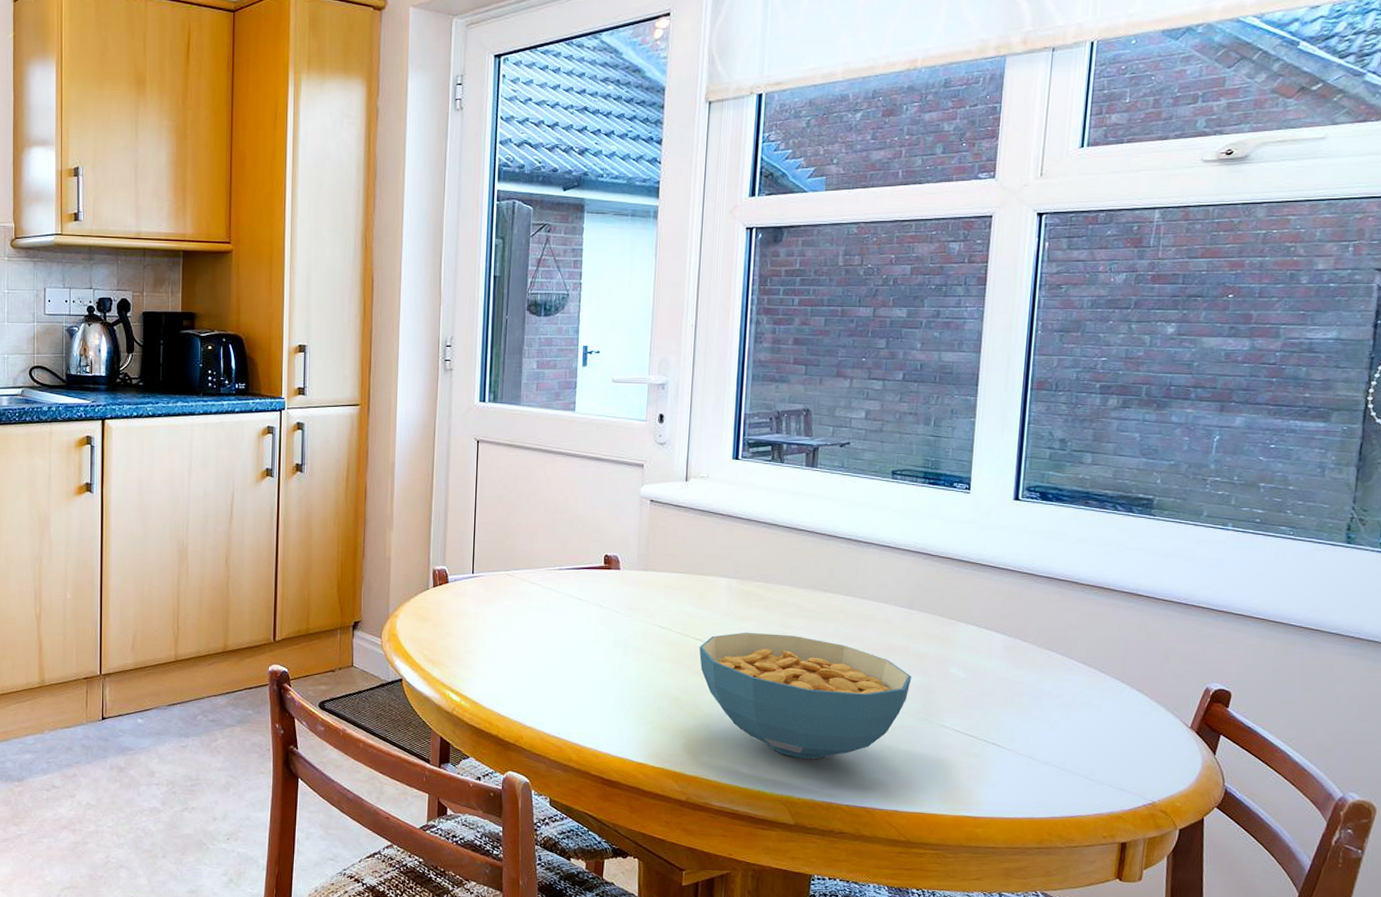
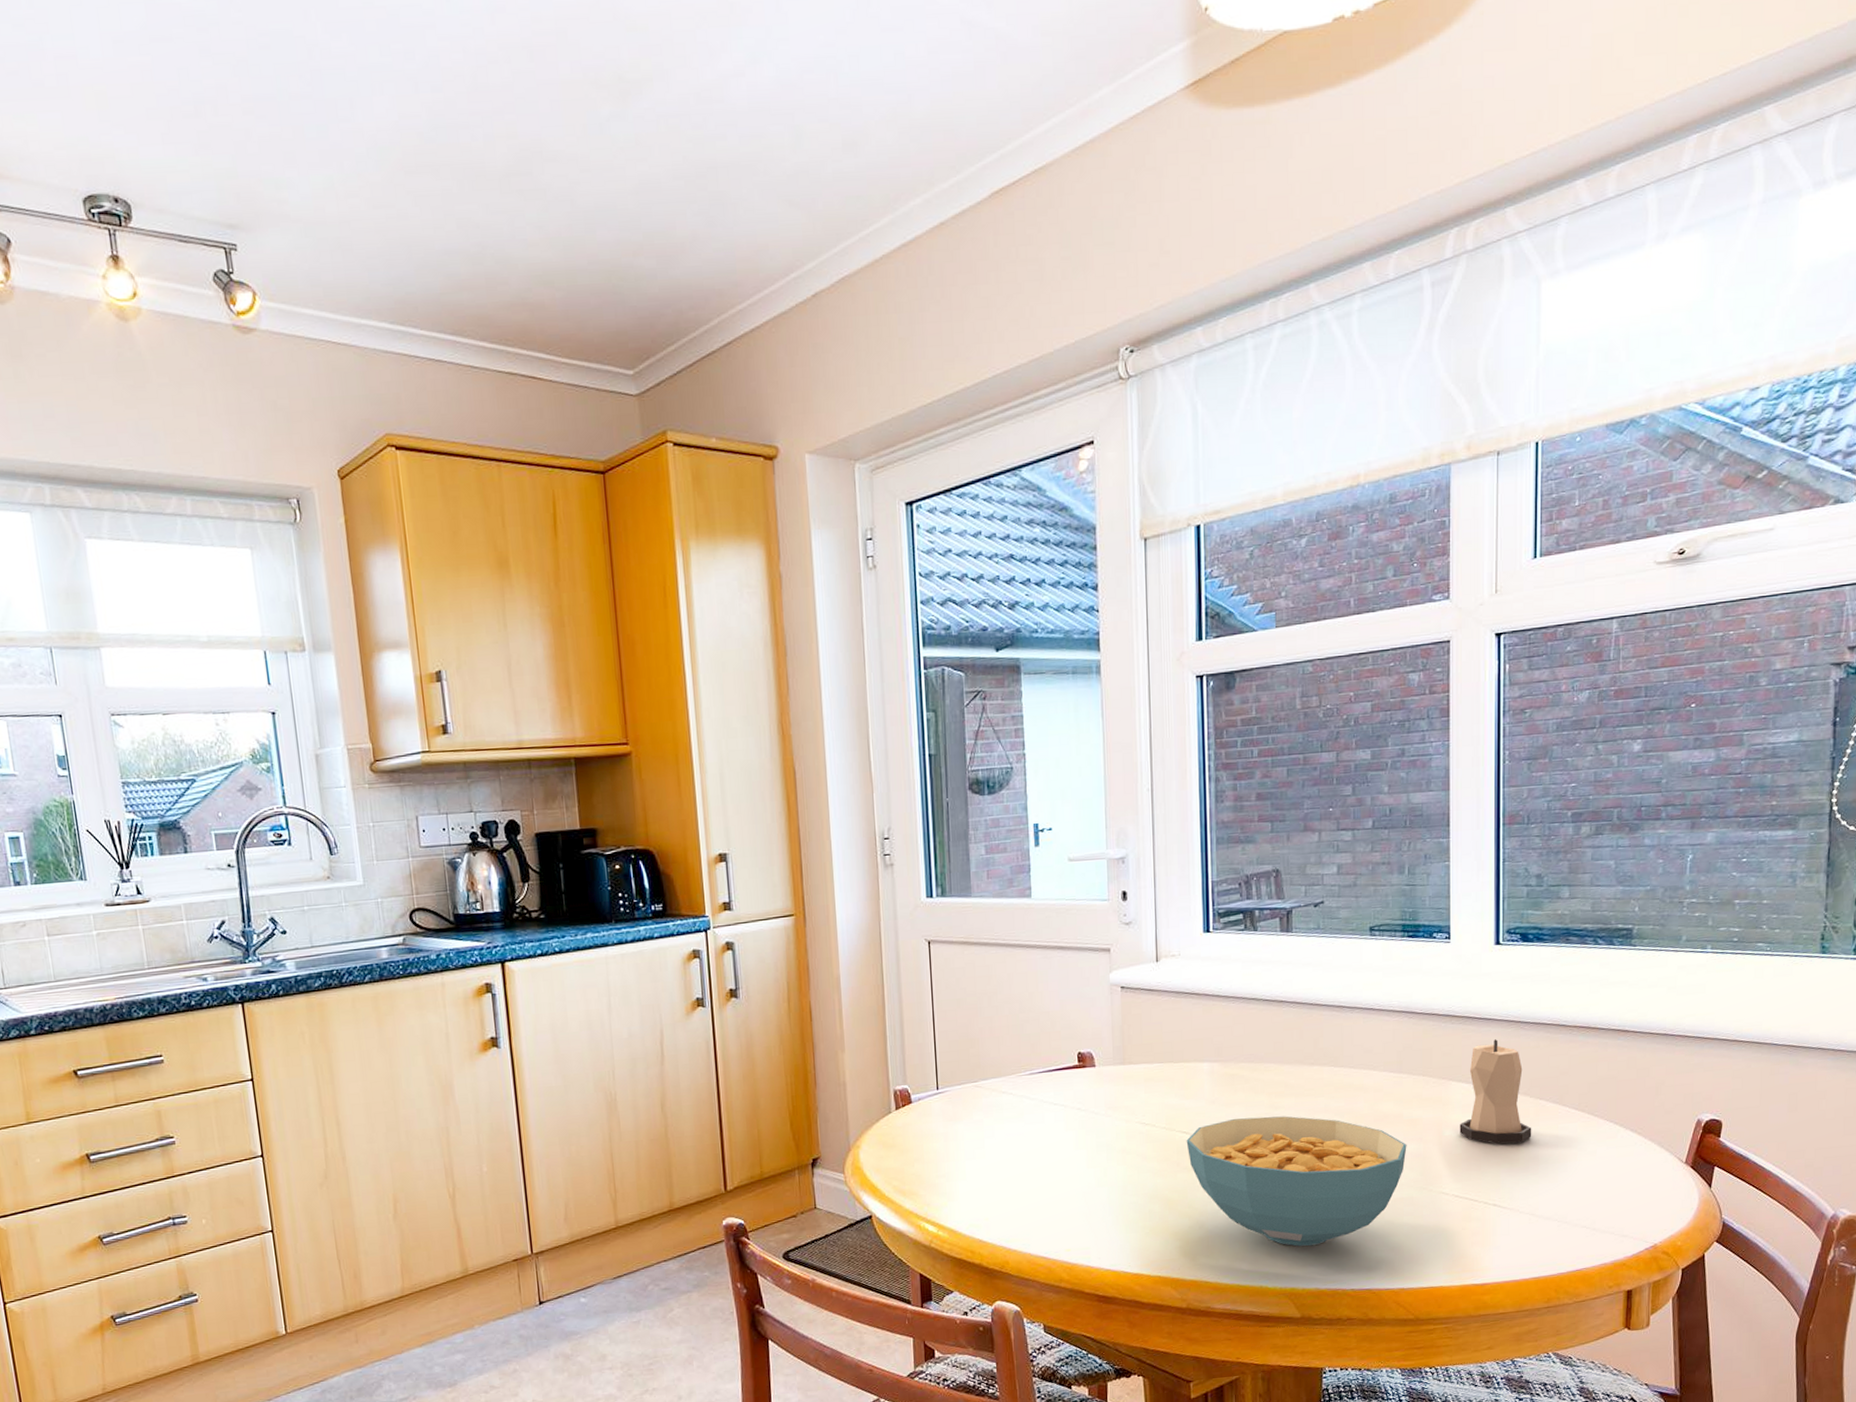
candle: none [964,587,1037,688] -> present [1459,1038,1532,1144]

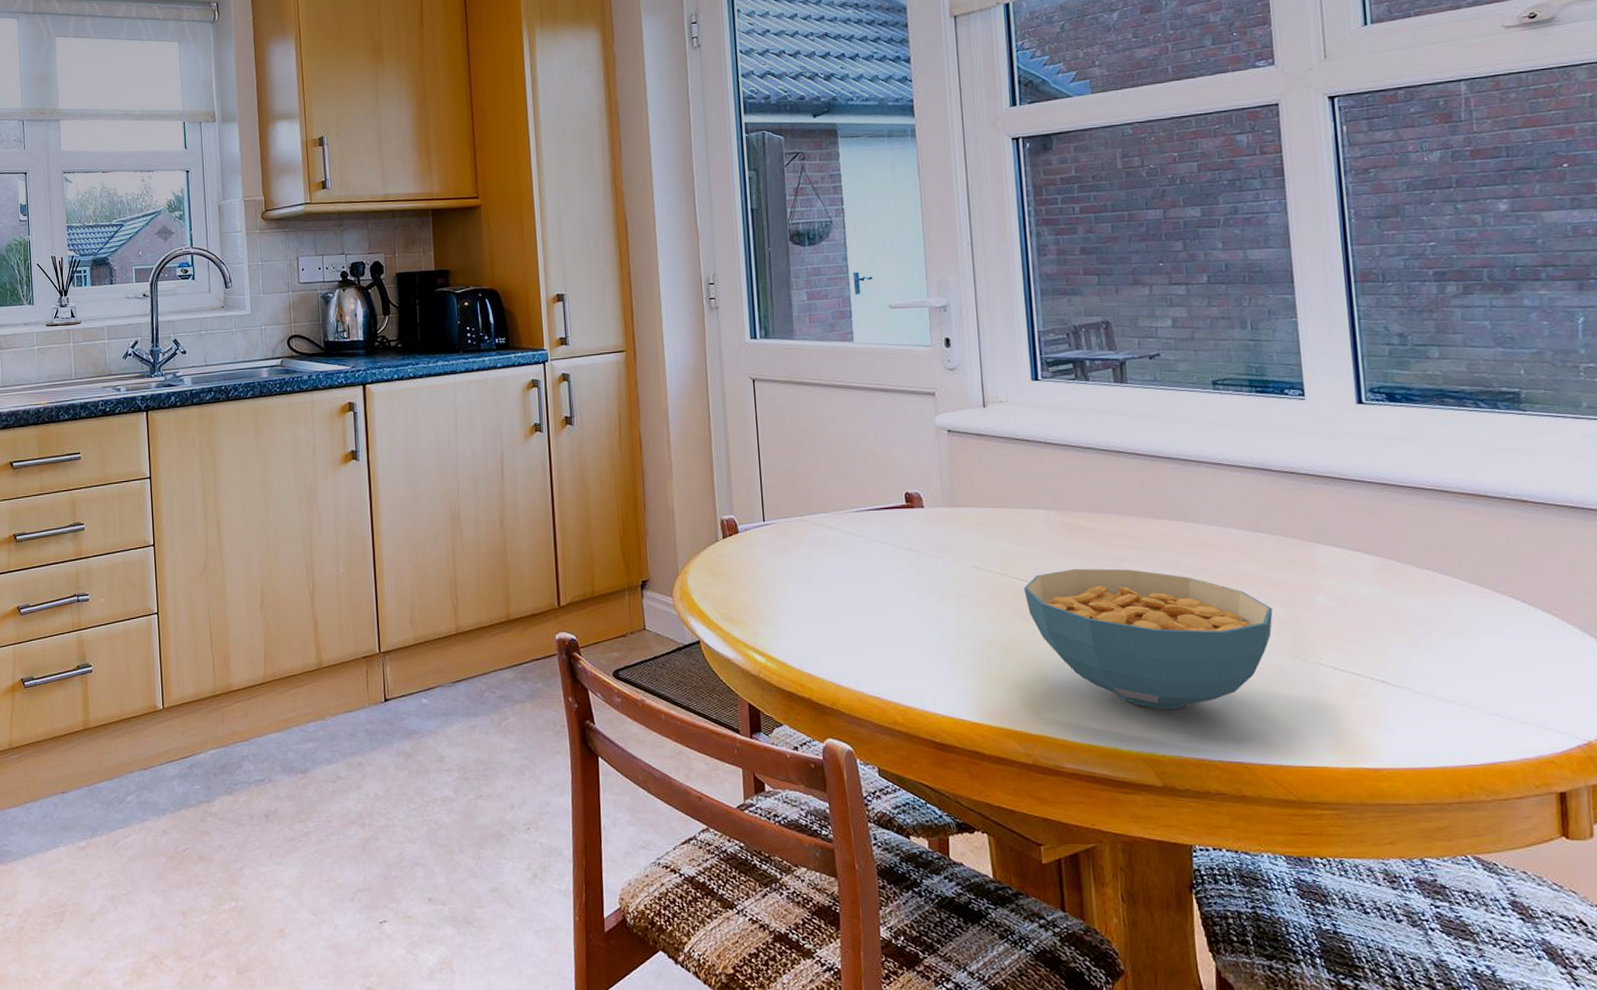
candle: present [1459,1038,1532,1144] -> none [1332,501,1421,616]

